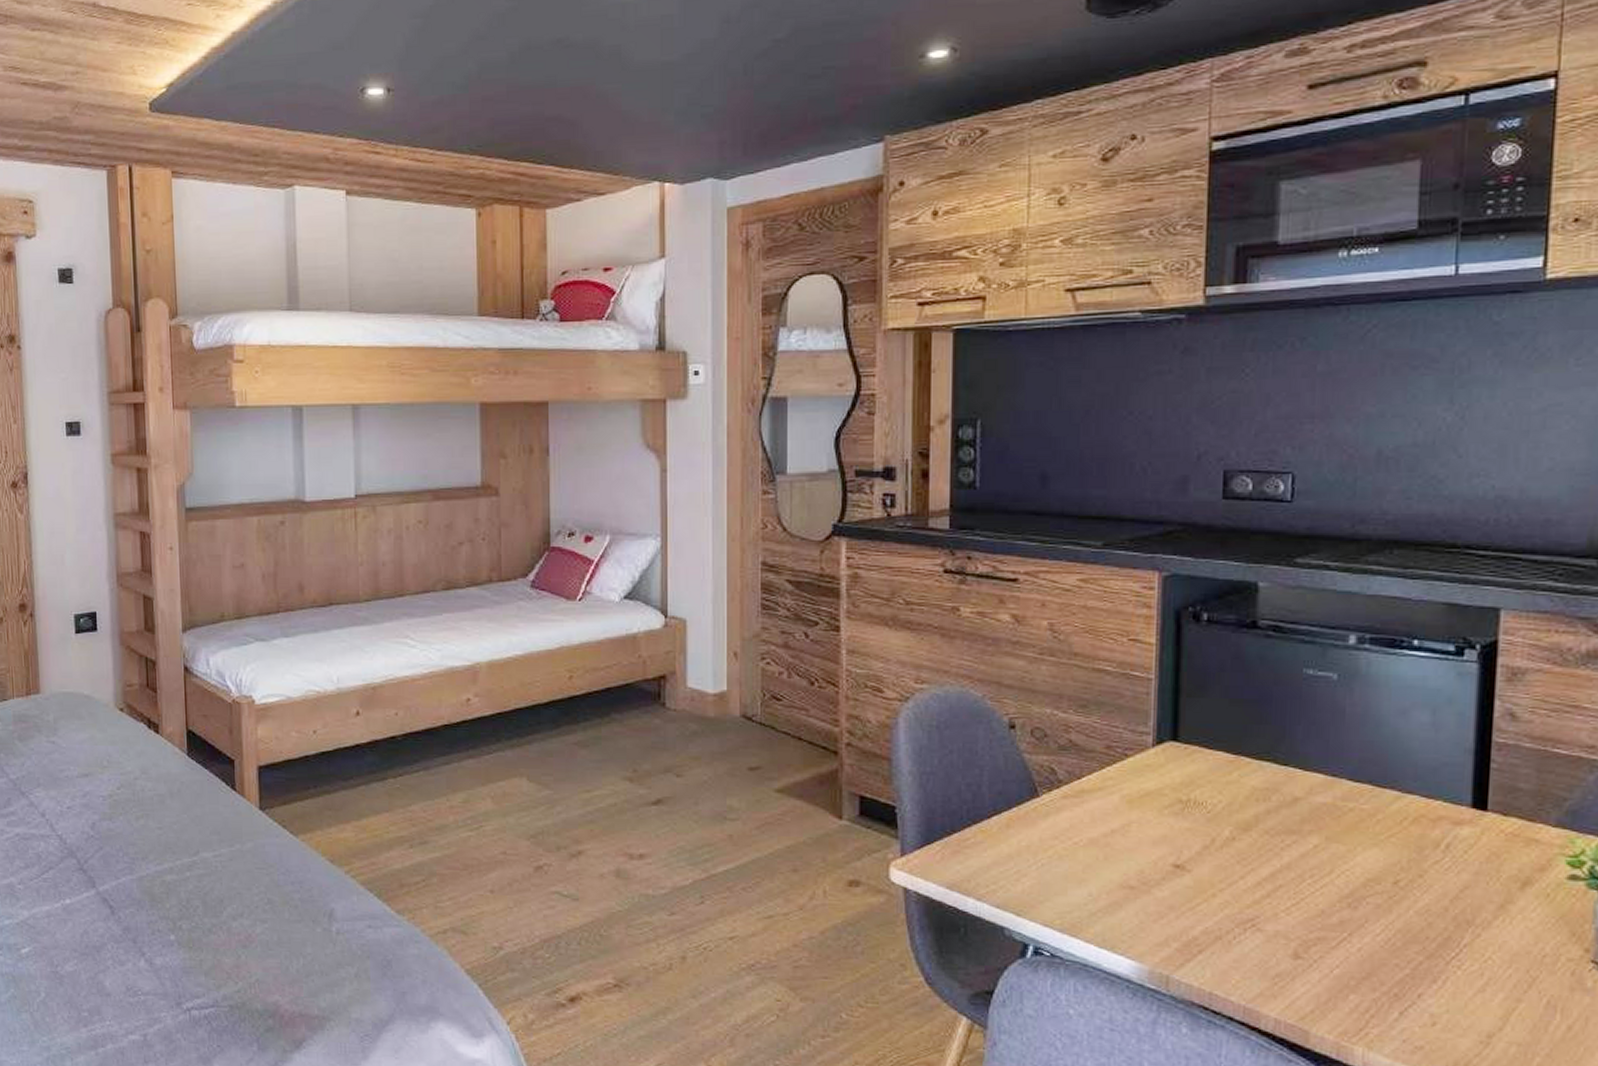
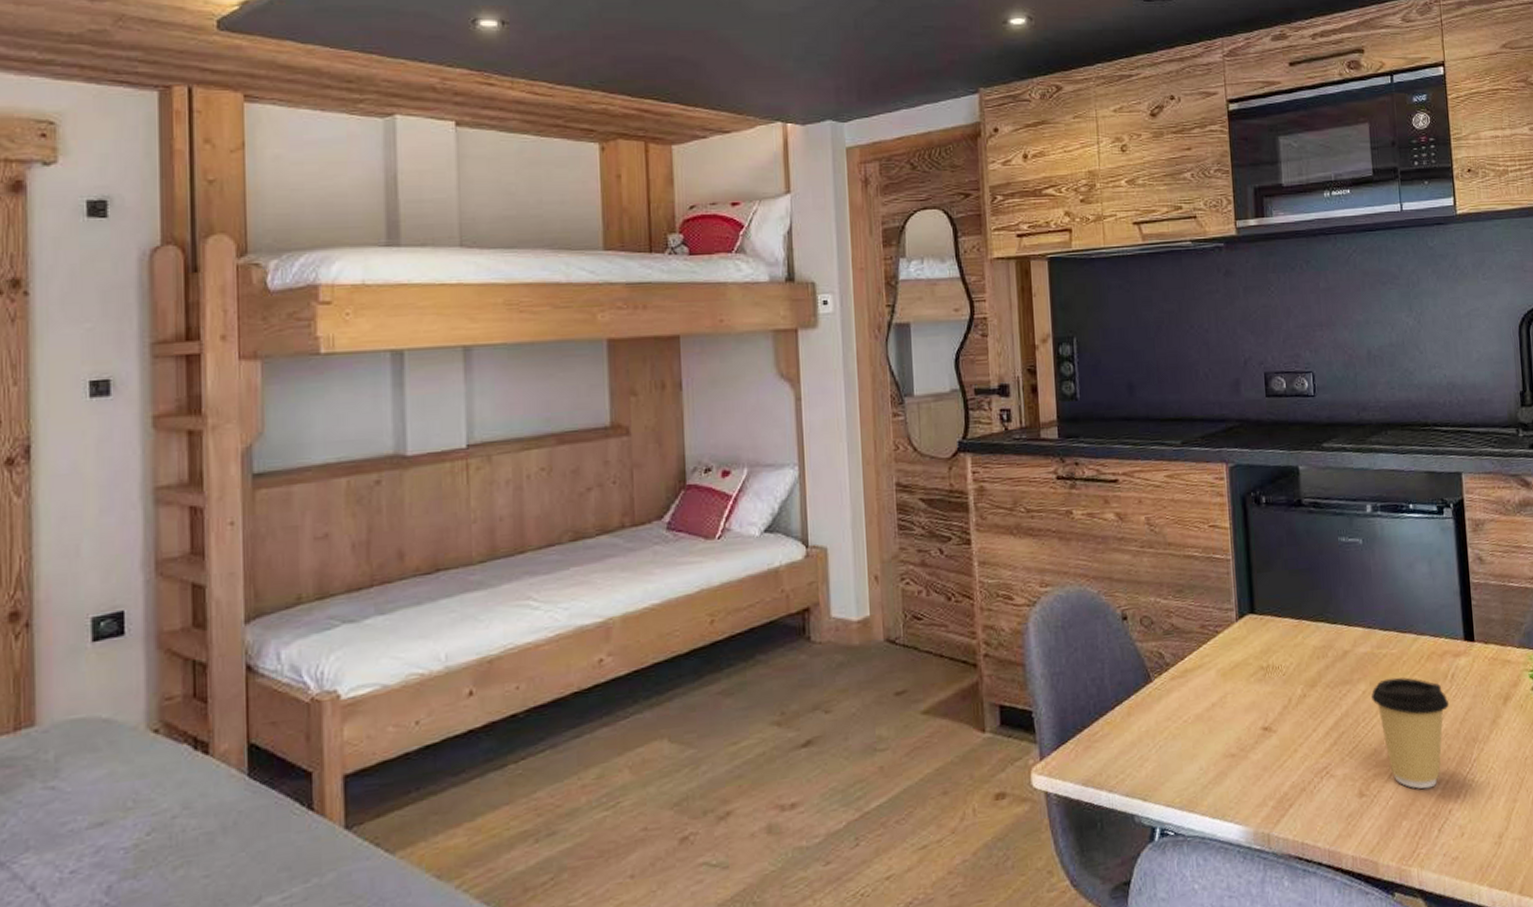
coffee cup: none [1324,836,1438,966] -> present [1370,677,1450,789]

